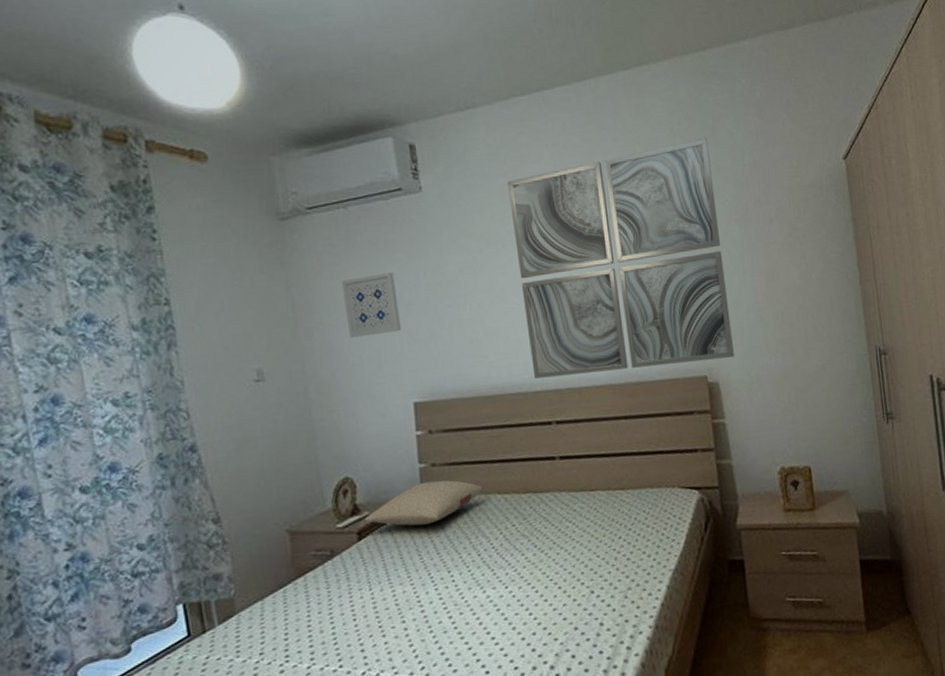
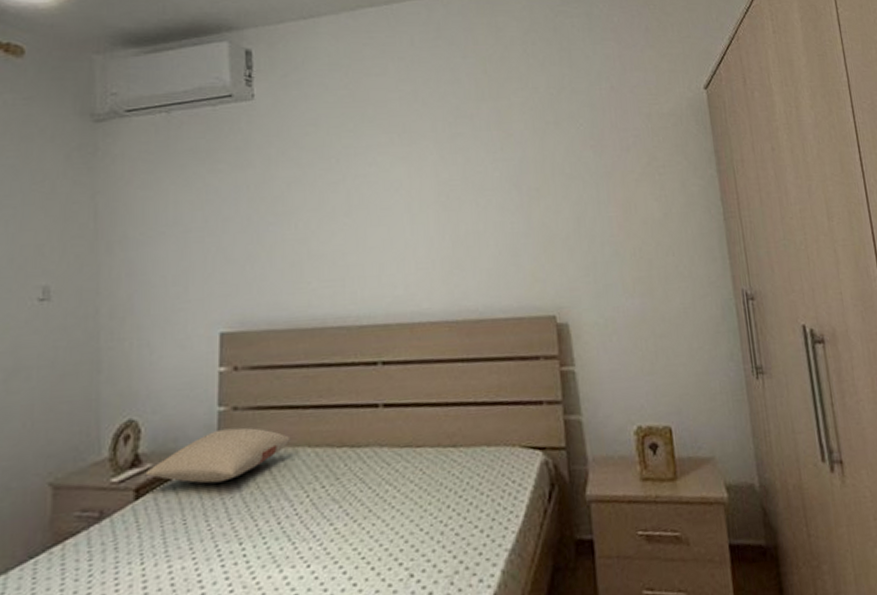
wall art: present [341,272,401,338] -> none [153,183,215,255]
wall art: present [507,138,735,379] -> none [348,59,588,311]

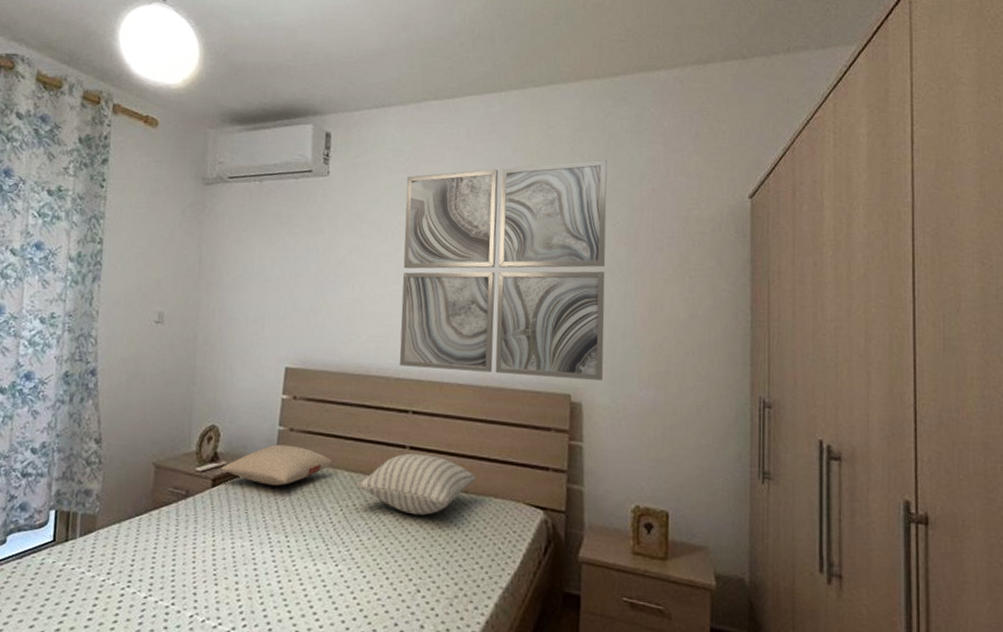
pillow: none [324,410,465,485] -> present [356,453,477,516]
wall art: none [348,59,588,311] -> present [399,159,607,380]

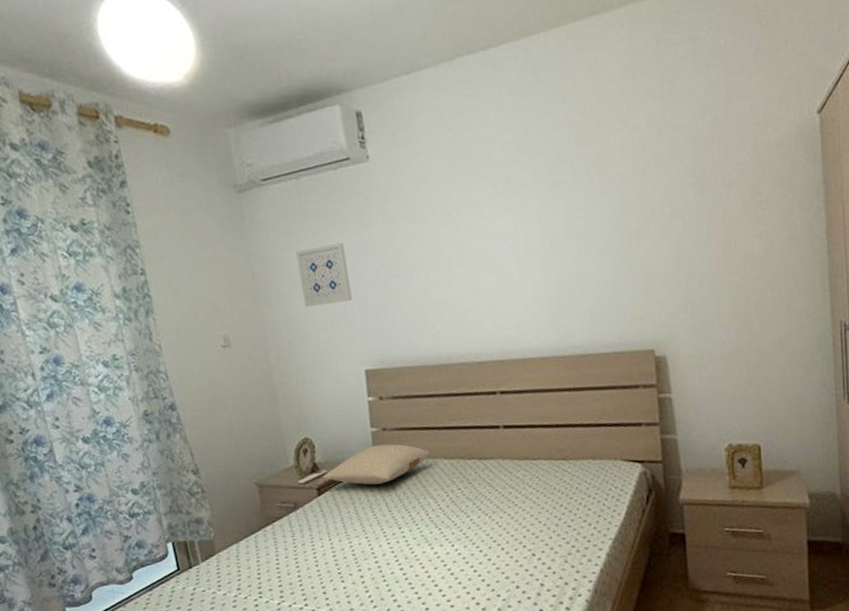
wall art: none [242,243,291,299] -> present [295,242,352,307]
pillow: present [356,453,477,516] -> none [458,430,573,489]
wall art: present [399,159,607,380] -> none [453,94,685,349]

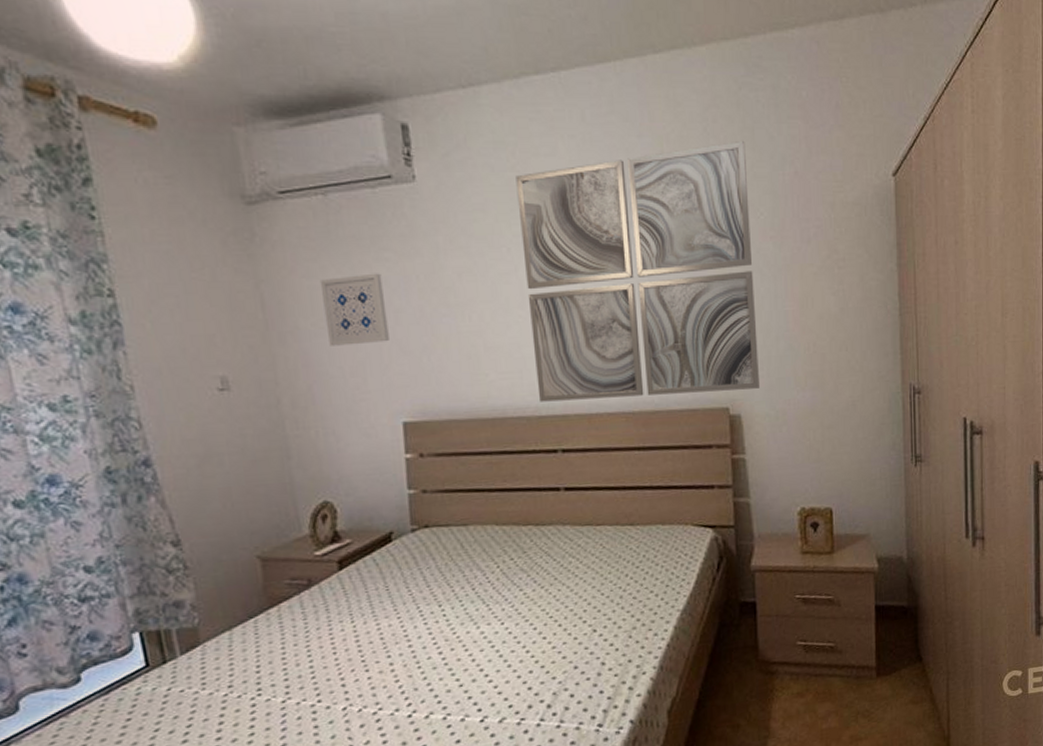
pillow: present [323,444,430,485] -> none [345,508,479,556]
wall art: none [453,94,685,349] -> present [515,140,761,402]

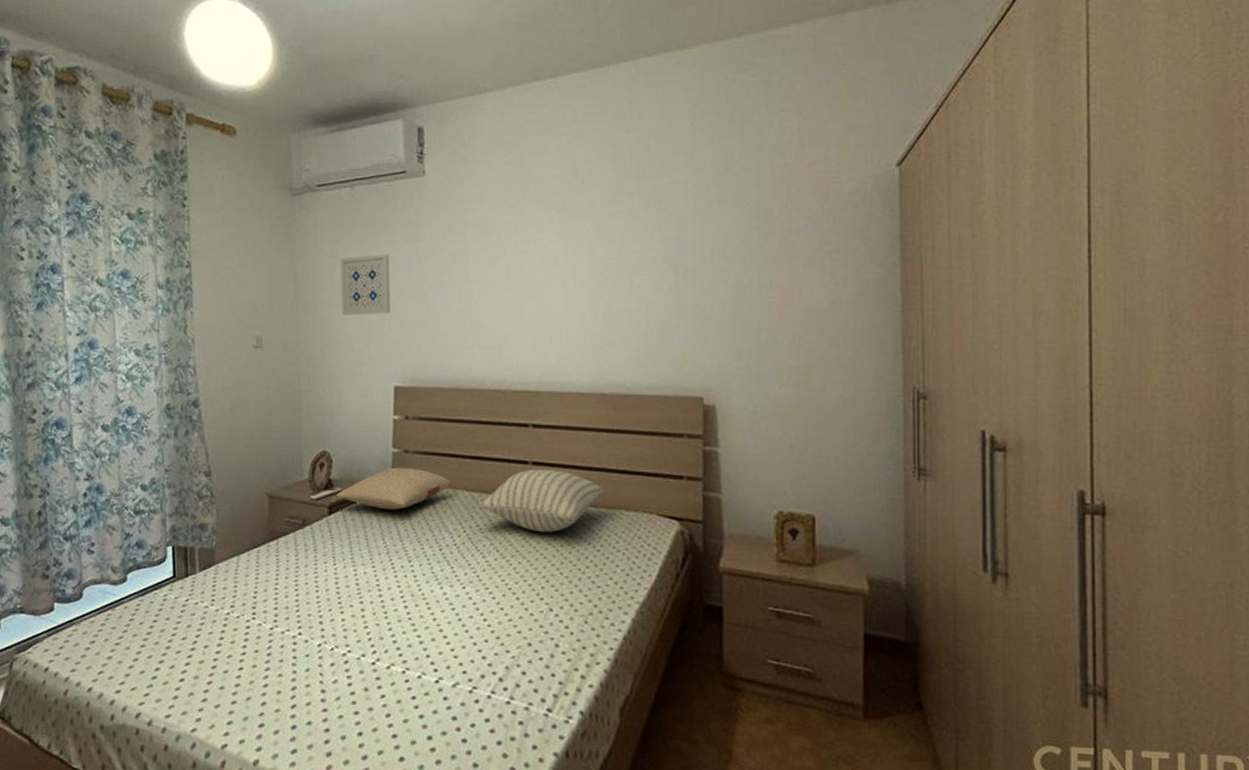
pillow: none [345,508,479,556] -> present [336,467,451,510]
pillow: none [511,493,641,558] -> present [479,469,606,533]
wall art: present [515,140,761,402] -> none [510,133,738,380]

